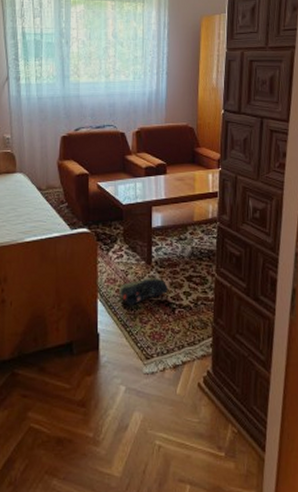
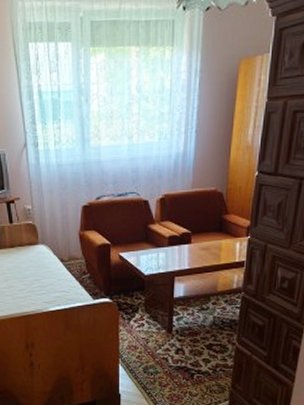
shoe: present [119,276,168,305] -> none [140,344,187,370]

